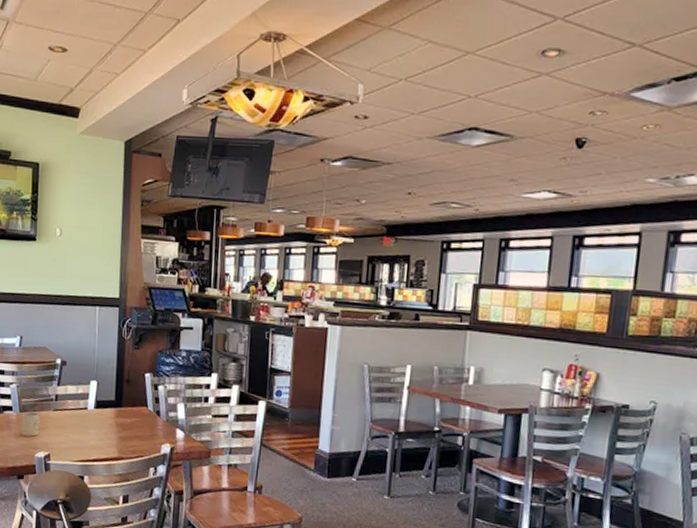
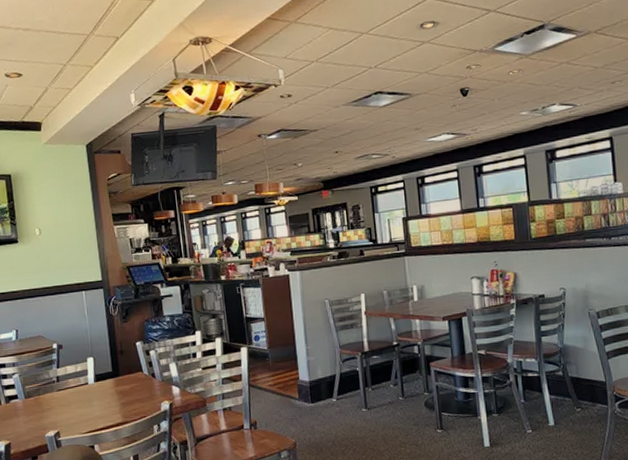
mug: present [21,411,40,437] -> none [27,395,47,419]

